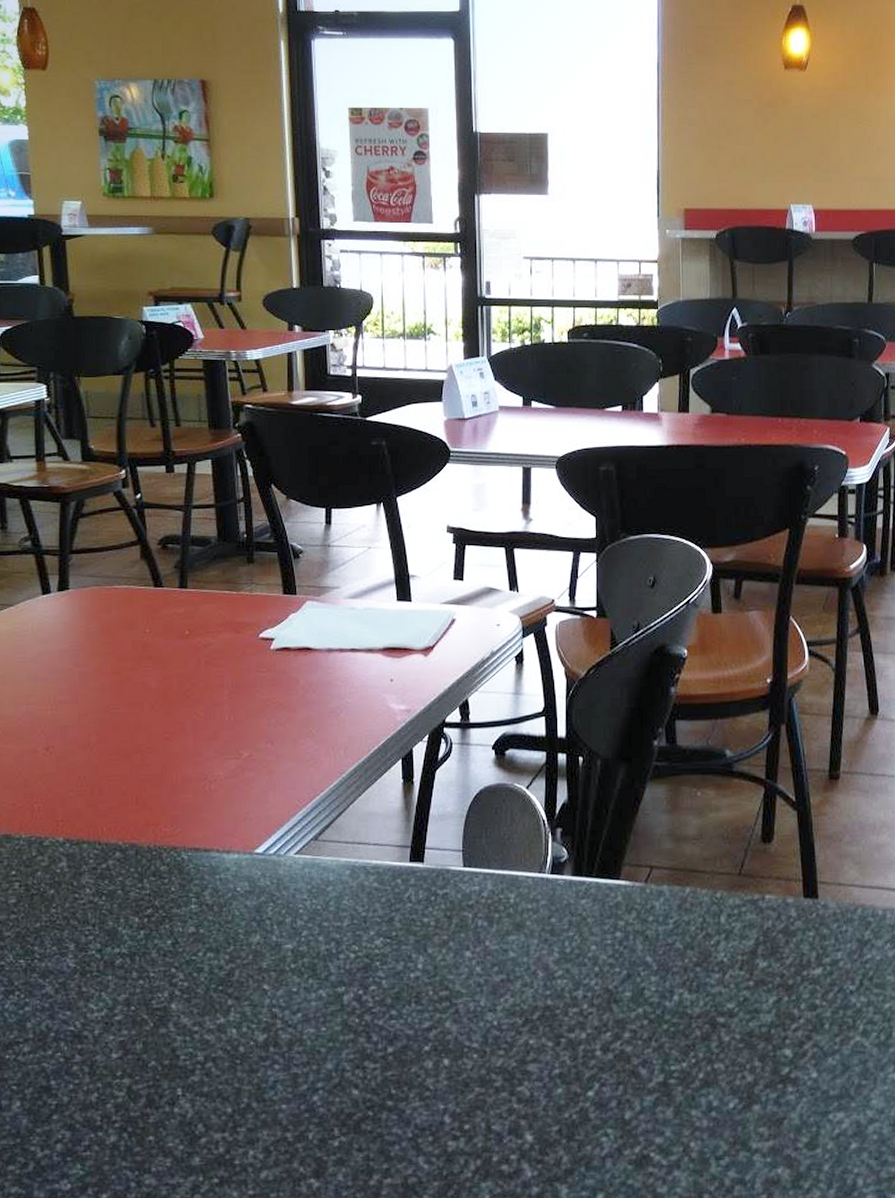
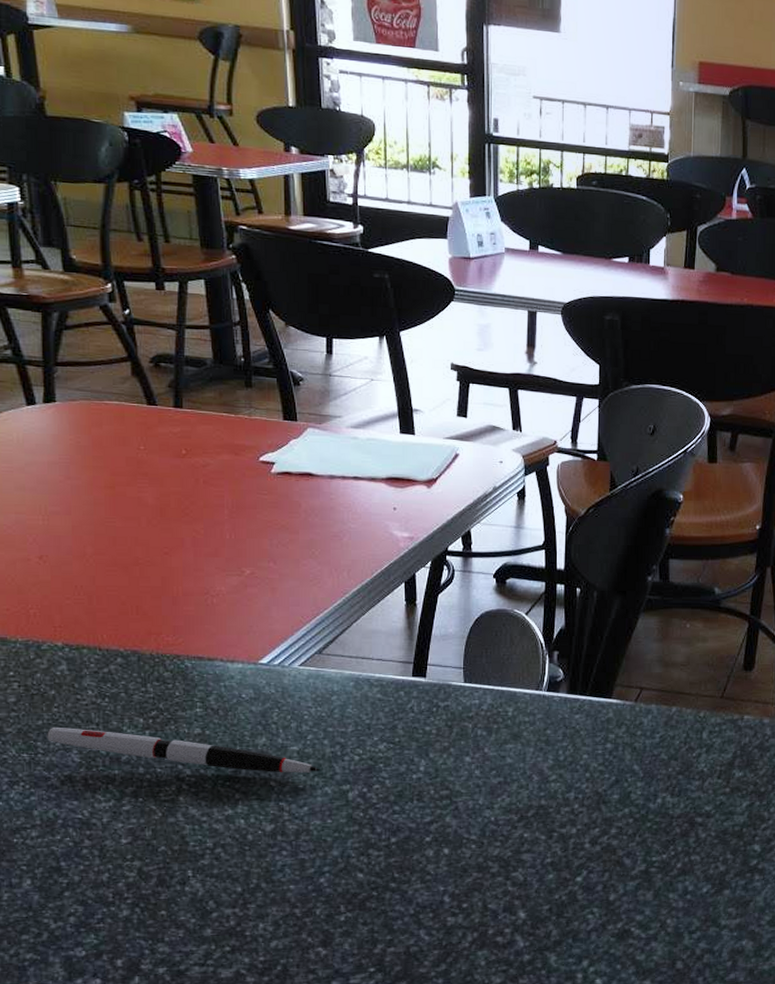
pen: none [44,929,315,975] -> present [47,727,320,773]

